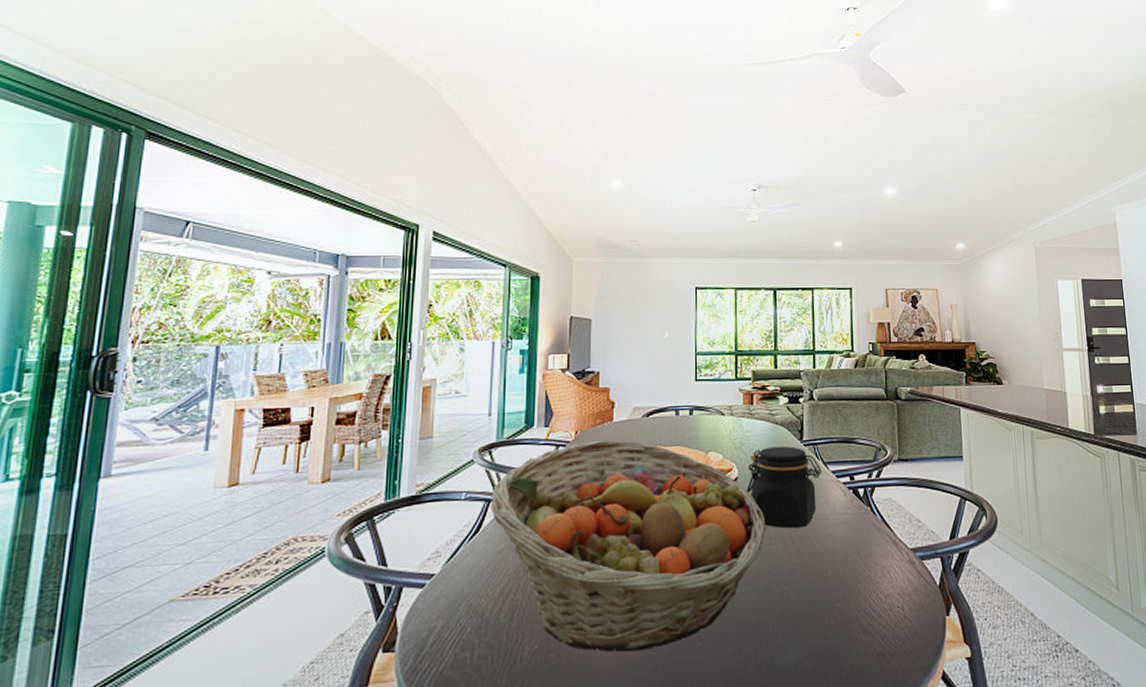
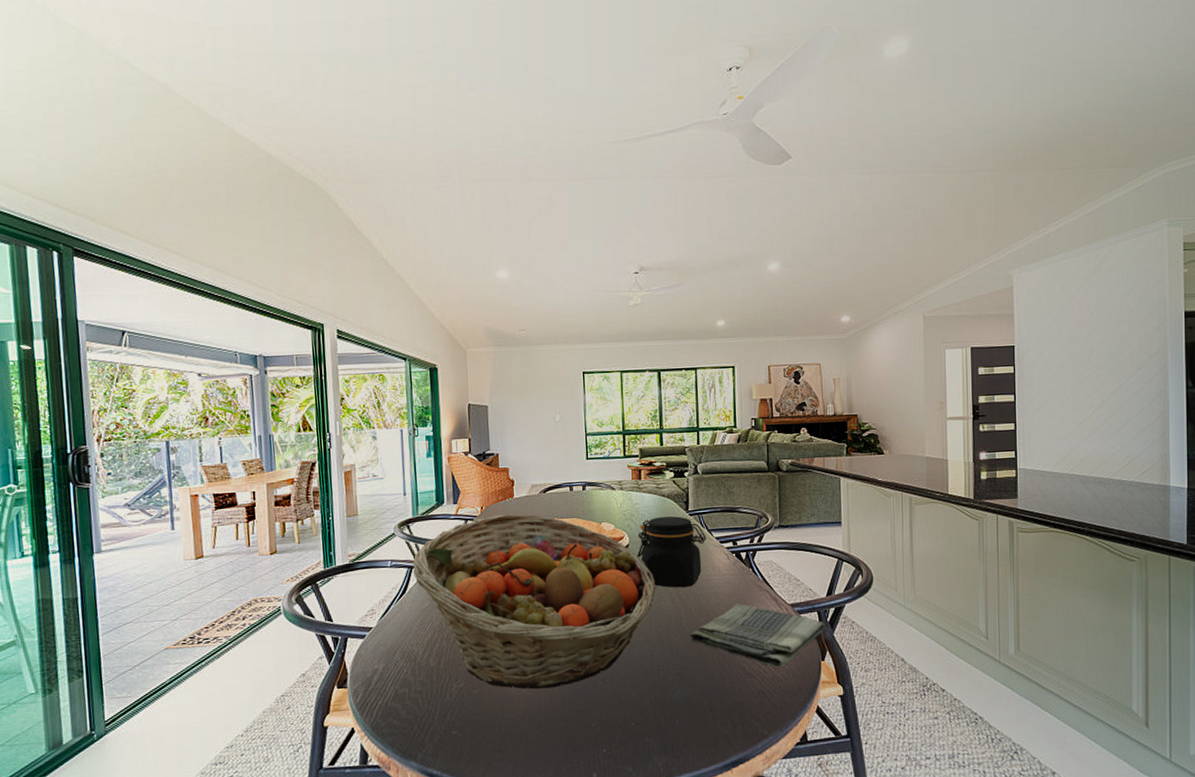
dish towel: none [801,547,949,626] -> present [689,603,825,669]

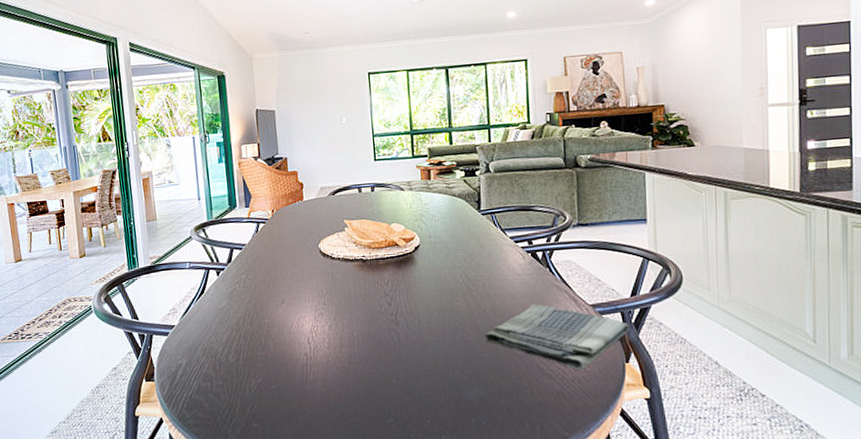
fruit basket: present [413,513,656,690] -> none [209,216,449,386]
jar: present [637,516,707,588] -> none [428,216,500,289]

